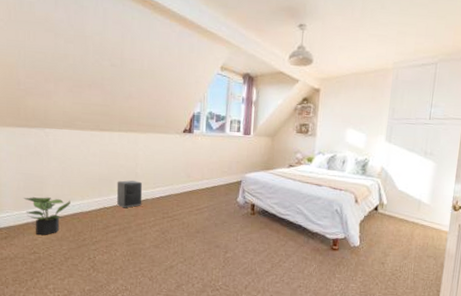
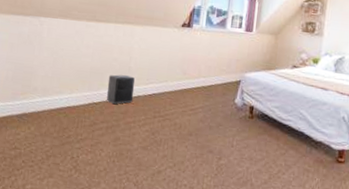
potted plant: present [24,196,70,236] -> none [11,87,59,130]

